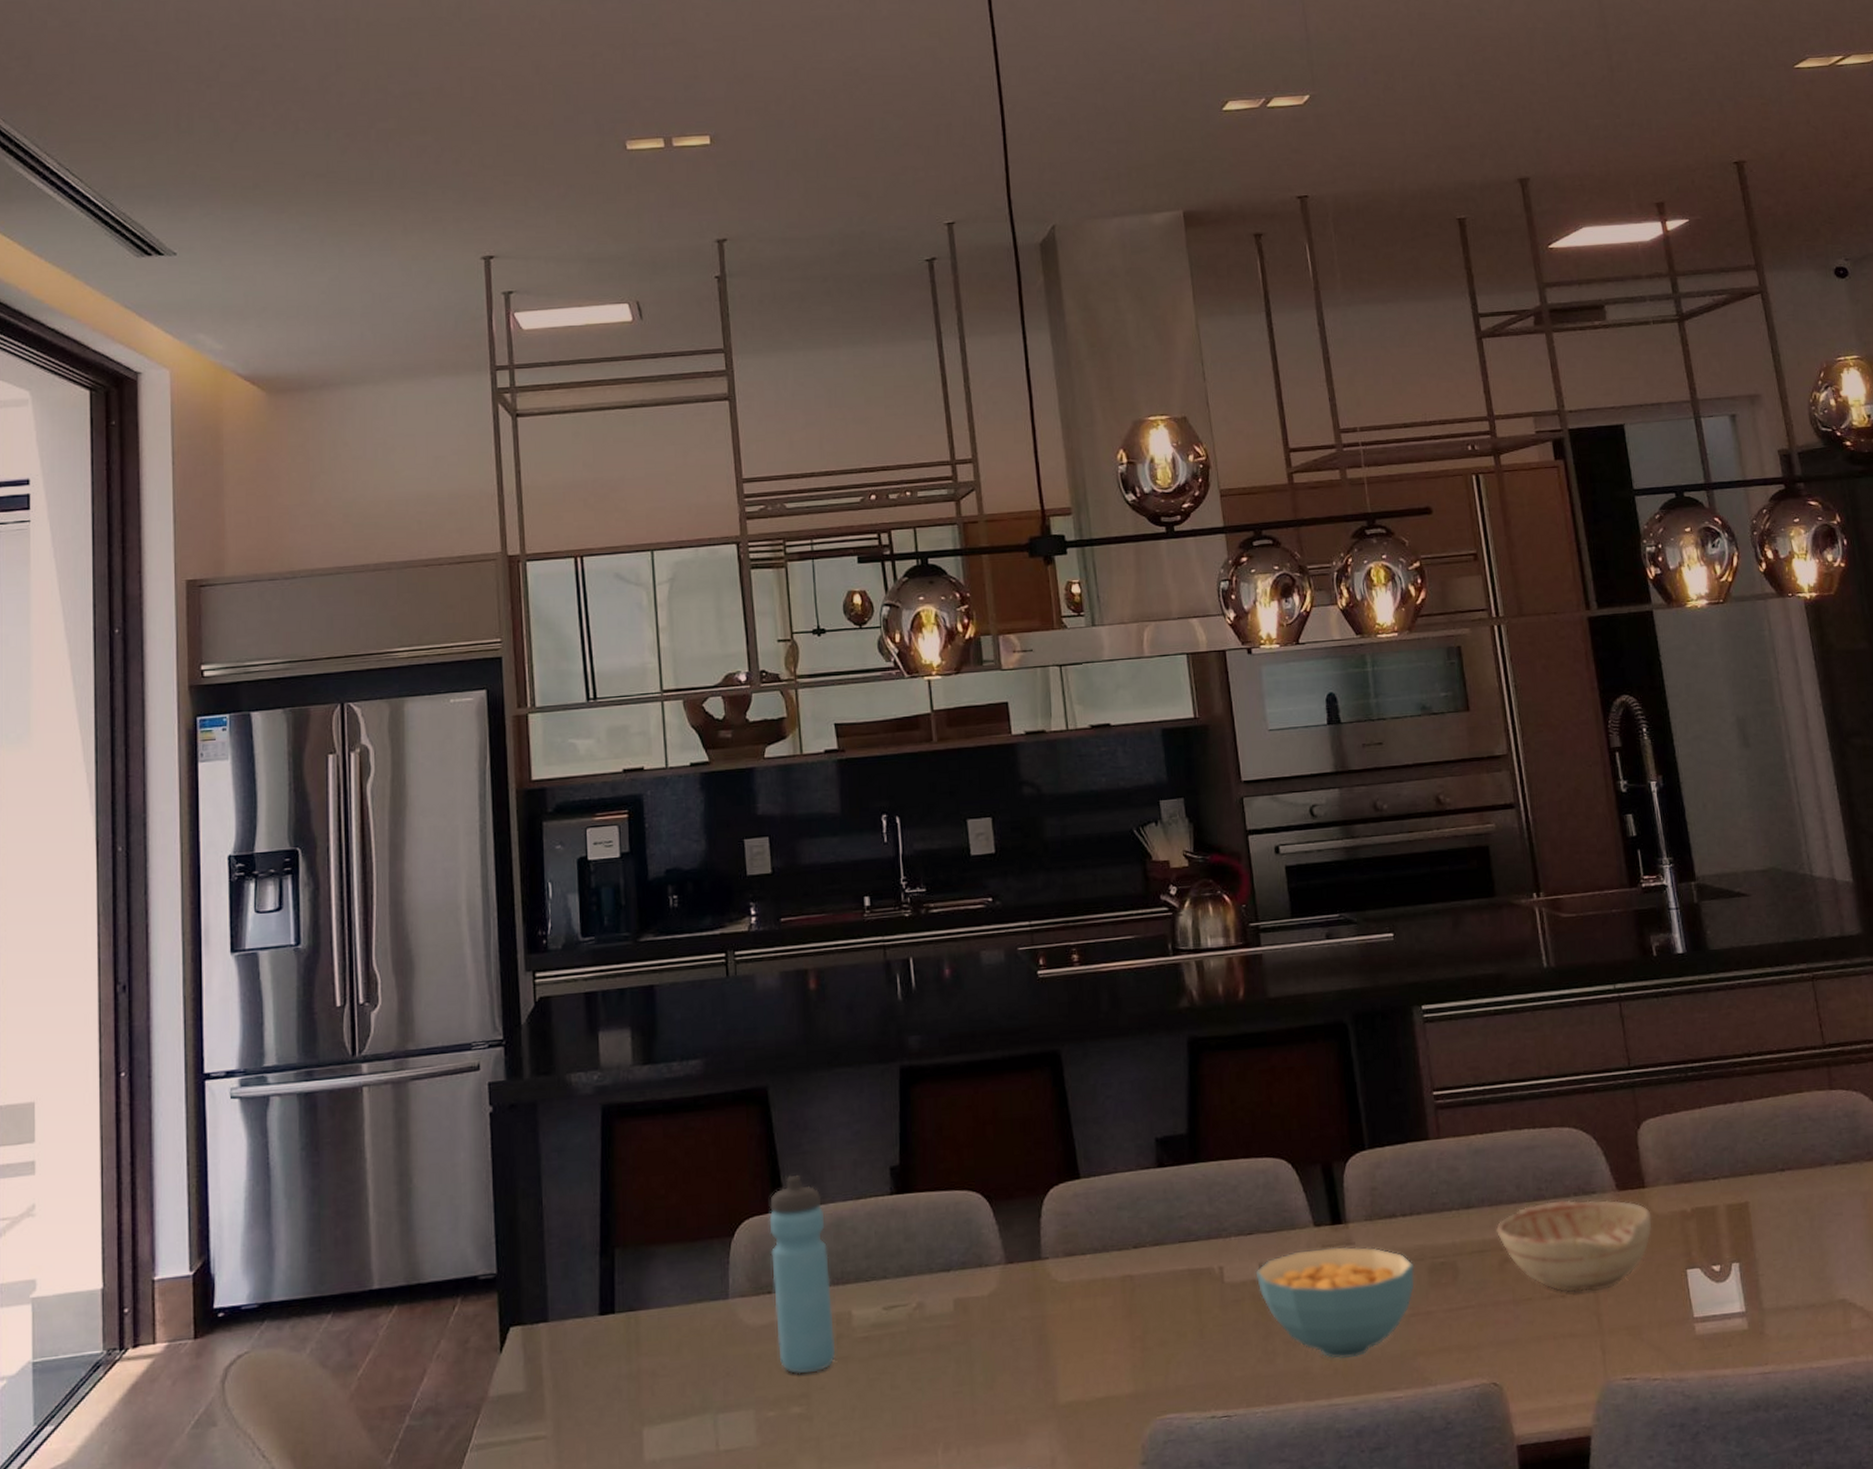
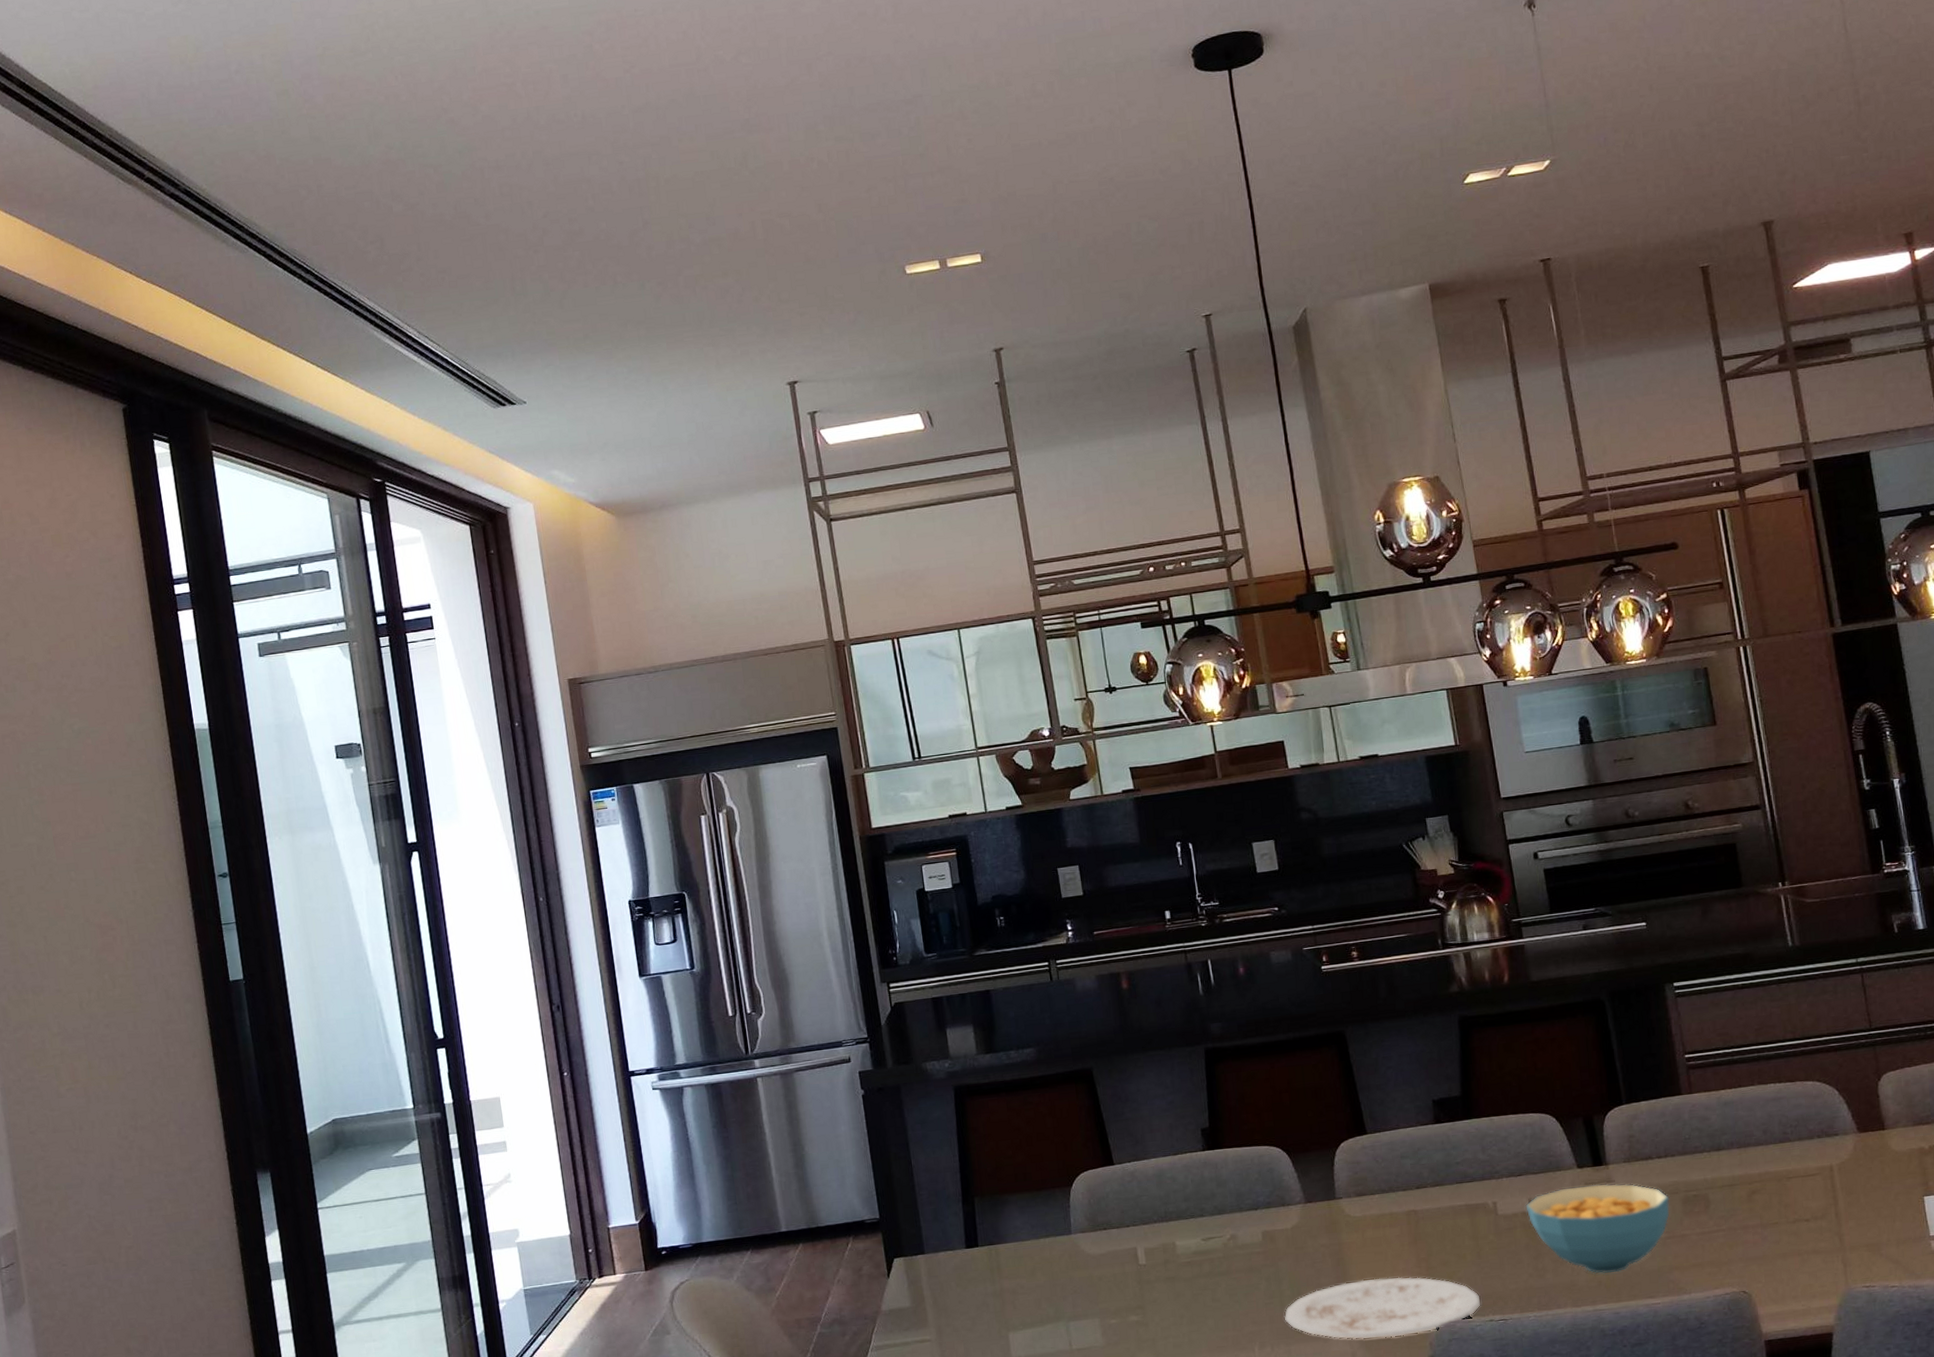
water bottle: present [769,1174,836,1374] -> none [1100,1136,1165,1291]
plate: none [974,1360,1202,1440] -> present [1284,1277,1481,1339]
decorative bowl: present [1496,1200,1652,1292] -> none [1745,1141,1892,1217]

